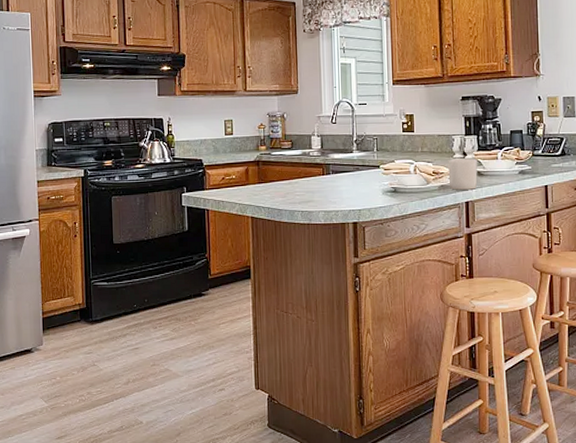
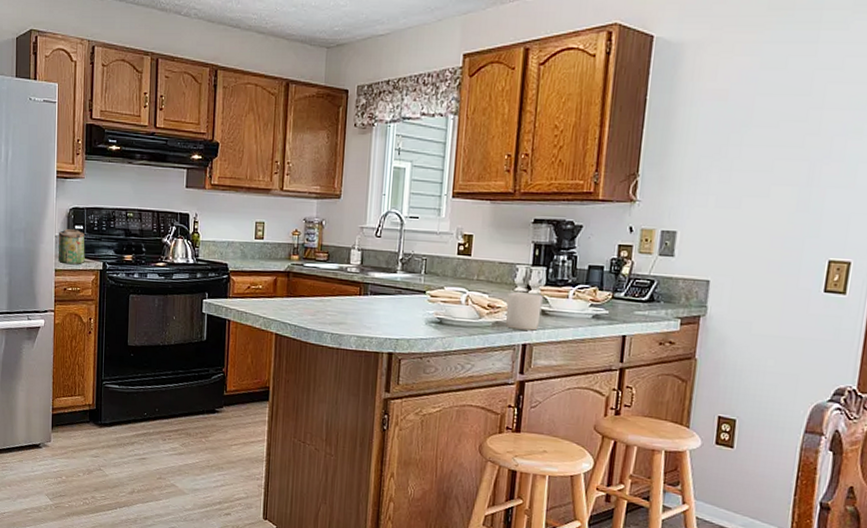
canister: none [38,142,66,175] -> present [58,229,85,265]

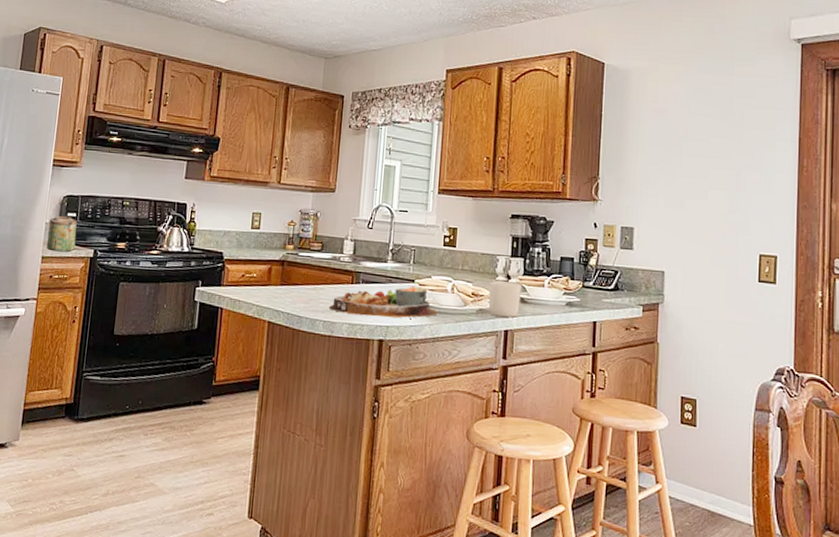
food platter: none [336,297,451,333] -> present [328,285,438,320]

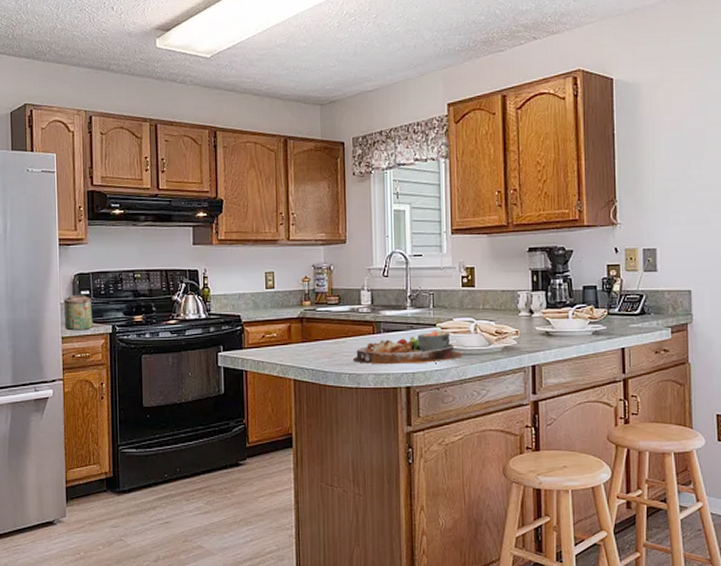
mug: present [488,281,522,318] -> none [512,317,546,352]

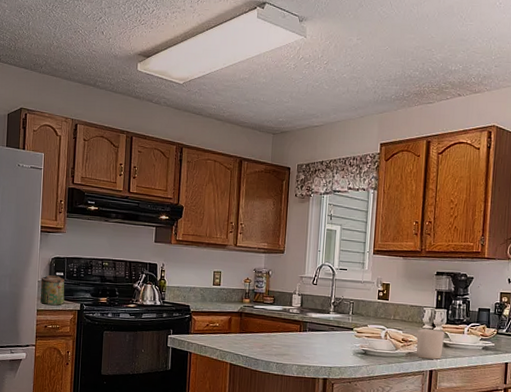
food platter: present [352,329,463,365] -> none [280,333,374,362]
mug: none [512,317,546,352] -> present [416,329,445,360]

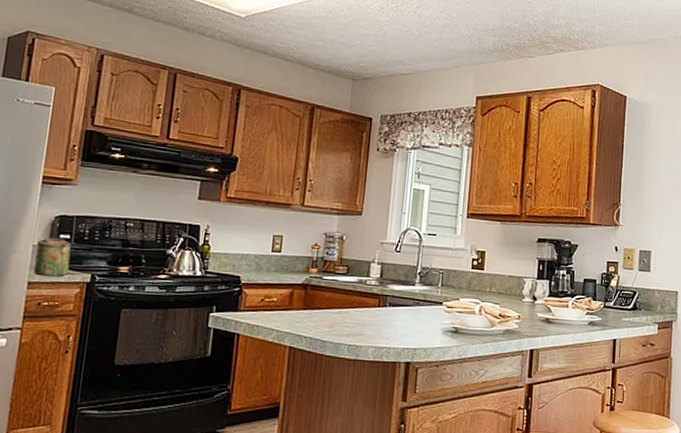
mug: present [416,329,445,360] -> none [514,302,547,337]

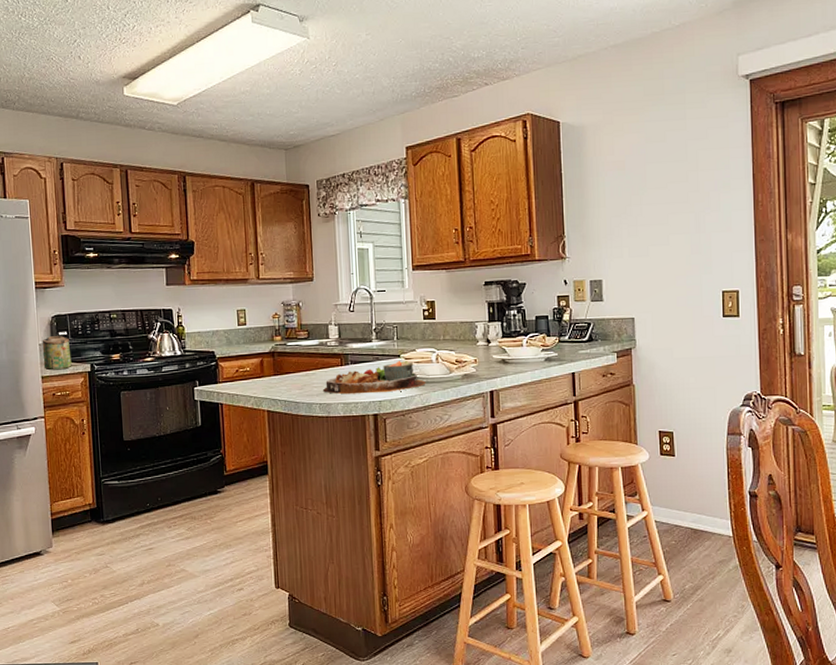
food platter: none [354,307,466,342] -> present [322,360,426,395]

